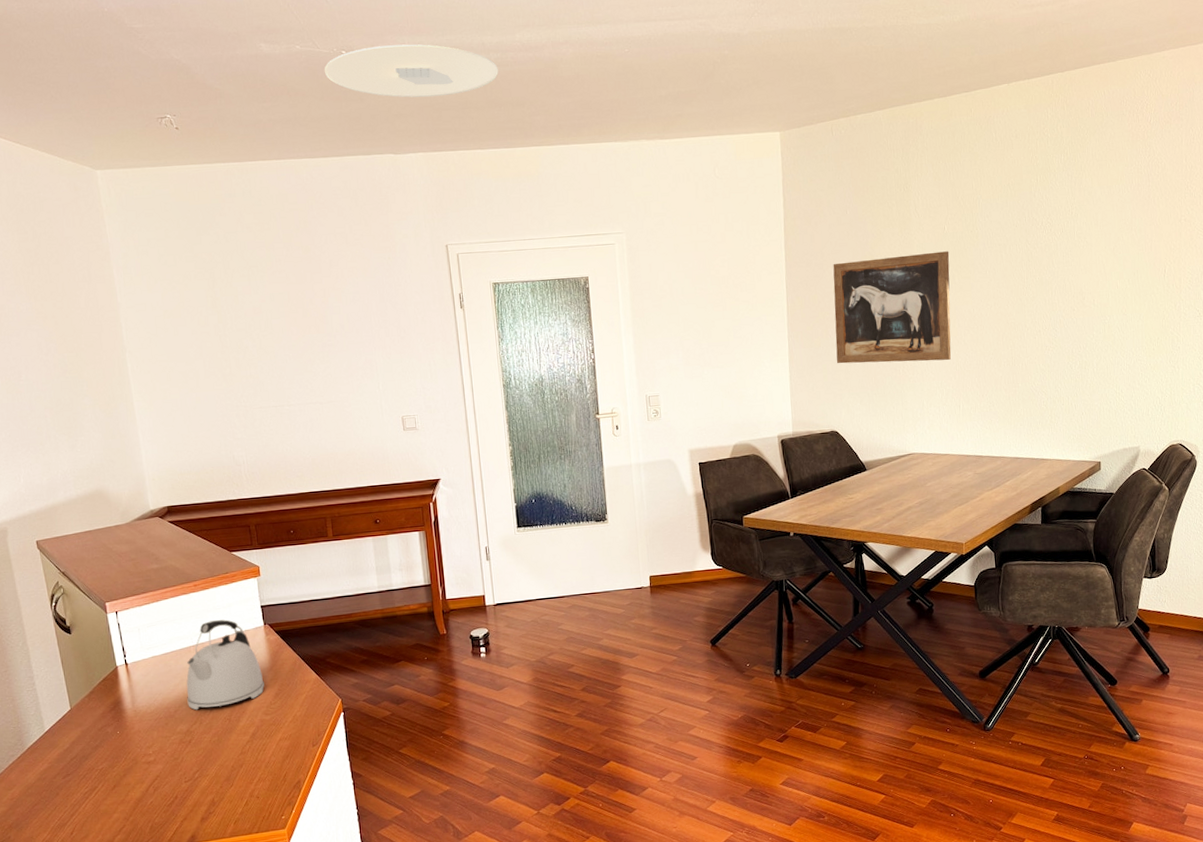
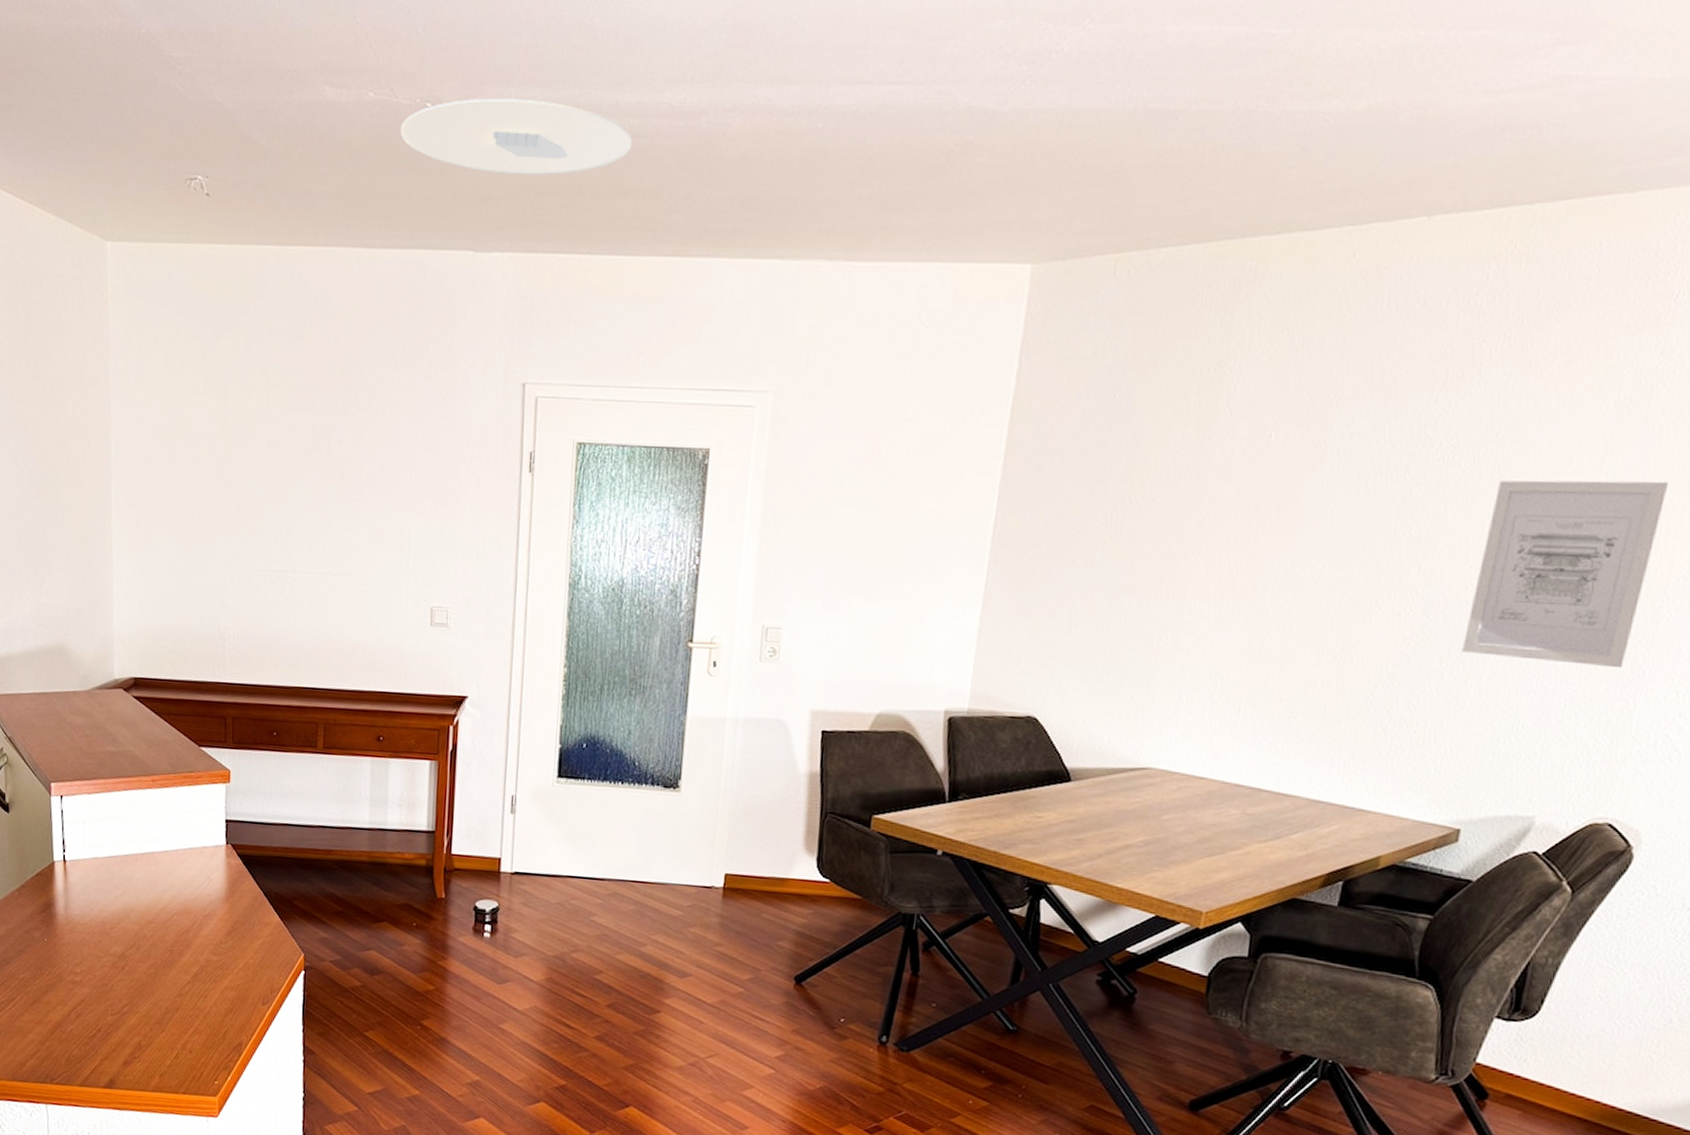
kettle: present [186,619,264,710] -> none [126,827,217,933]
wall art: present [833,251,951,364] -> none [1054,470,1271,639]
wall art: none [1078,231,1169,350] -> present [1462,480,1668,669]

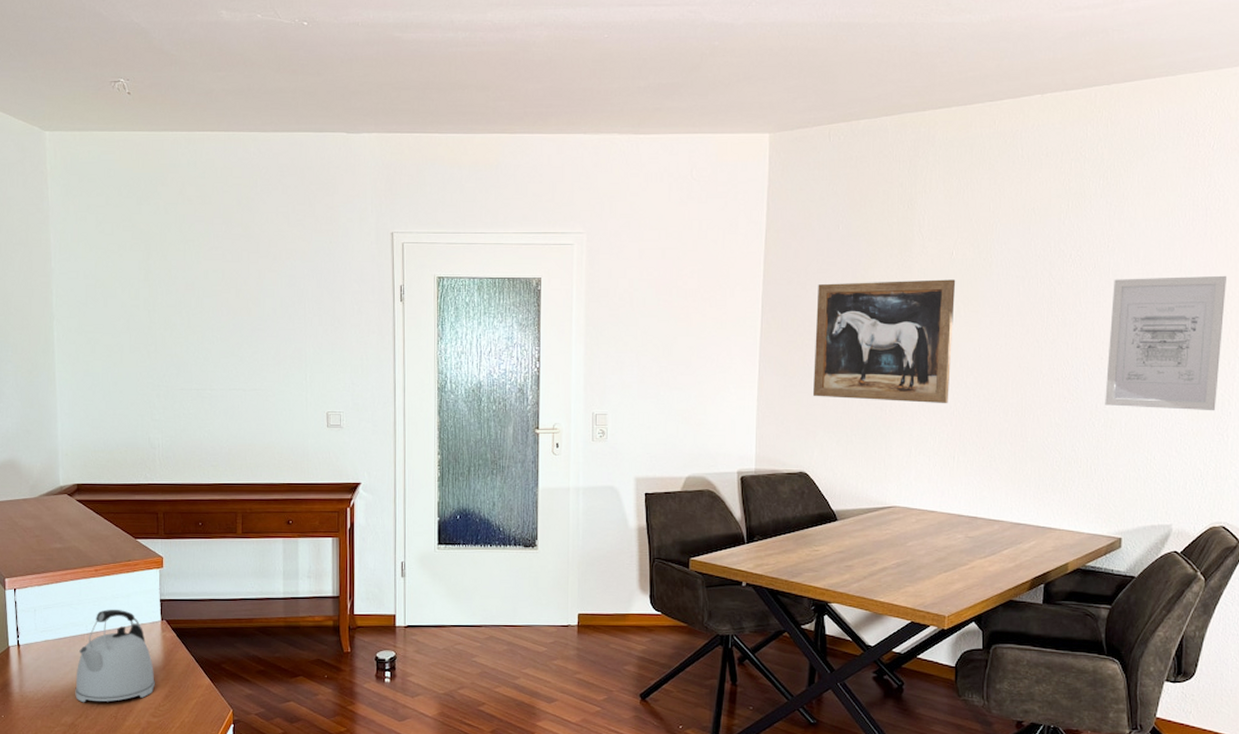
kettle: none [126,827,217,933] -> present [75,609,155,703]
ceiling light: present [400,98,632,176] -> none [283,18,465,75]
wall art: none [1054,470,1271,639] -> present [812,279,956,404]

